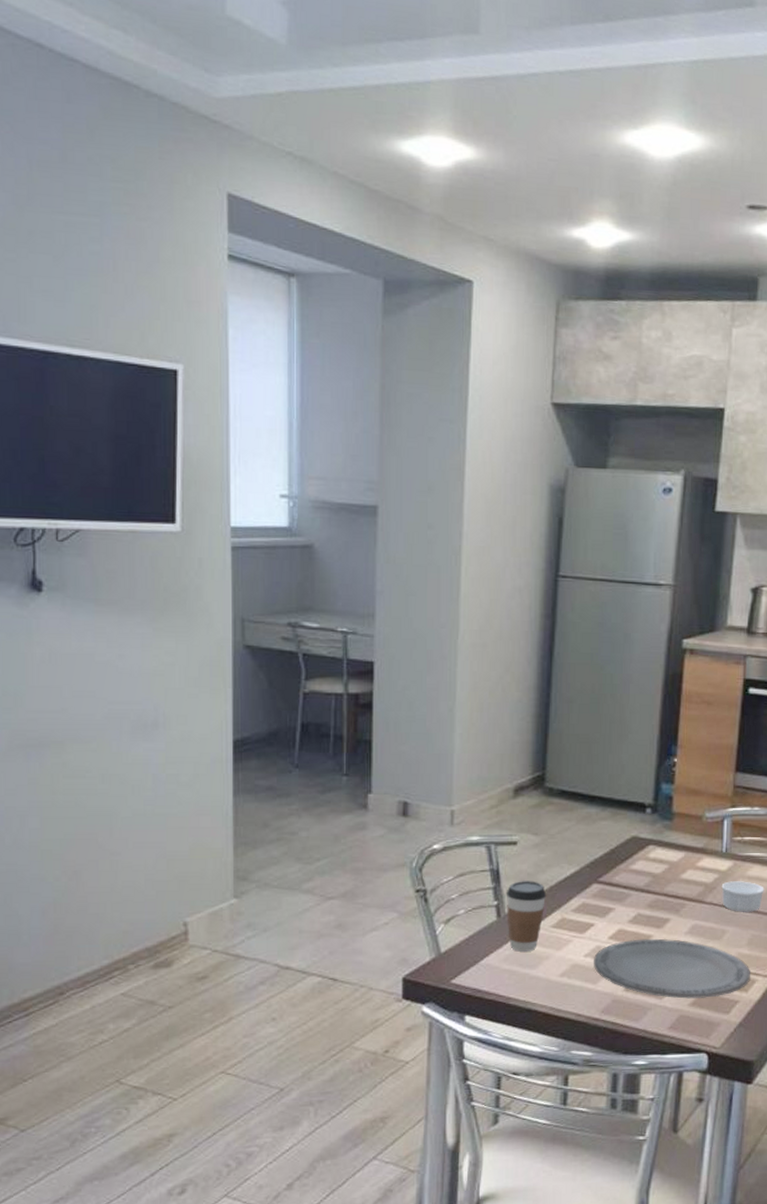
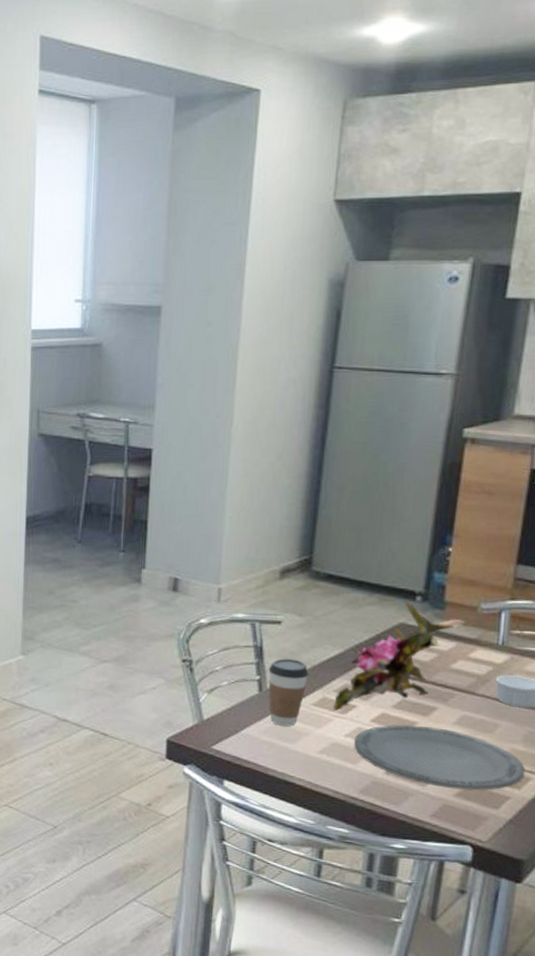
flower: none [571,814,695,931] -> present [332,601,469,711]

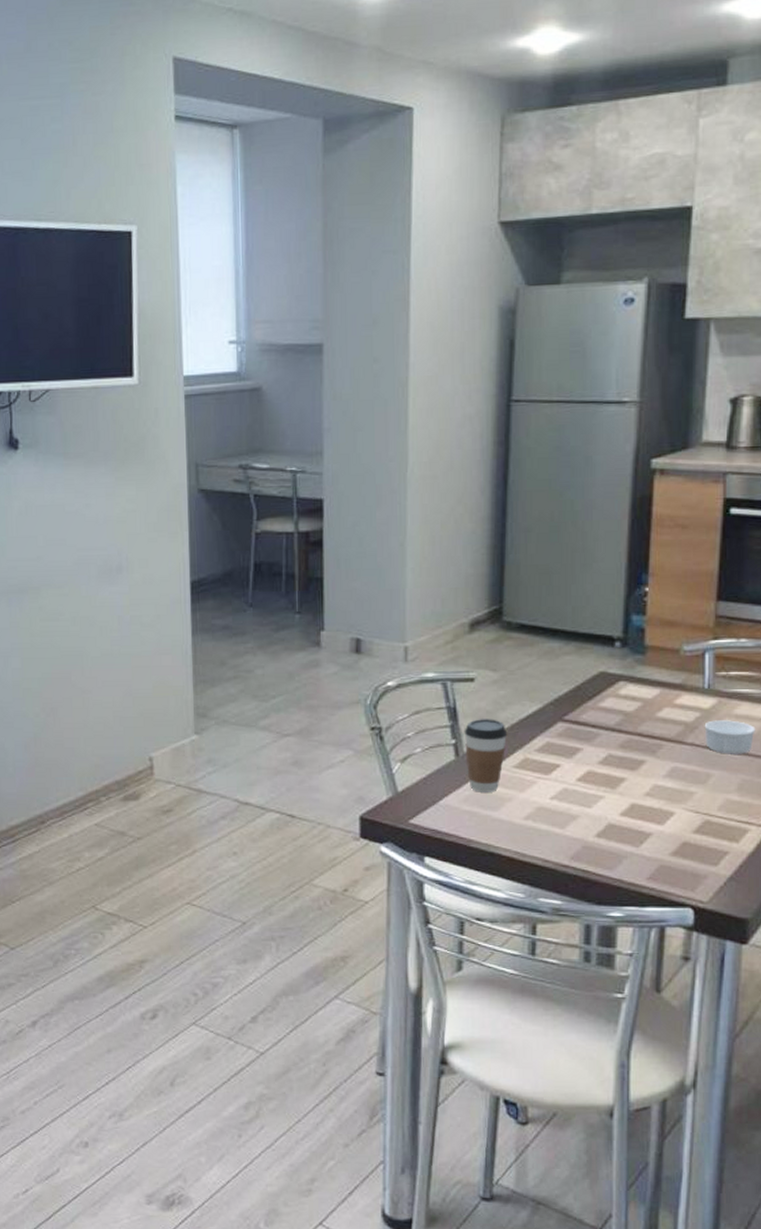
flower: present [332,601,469,711] -> none [535,648,672,771]
plate: present [354,724,525,791] -> none [561,781,741,847]

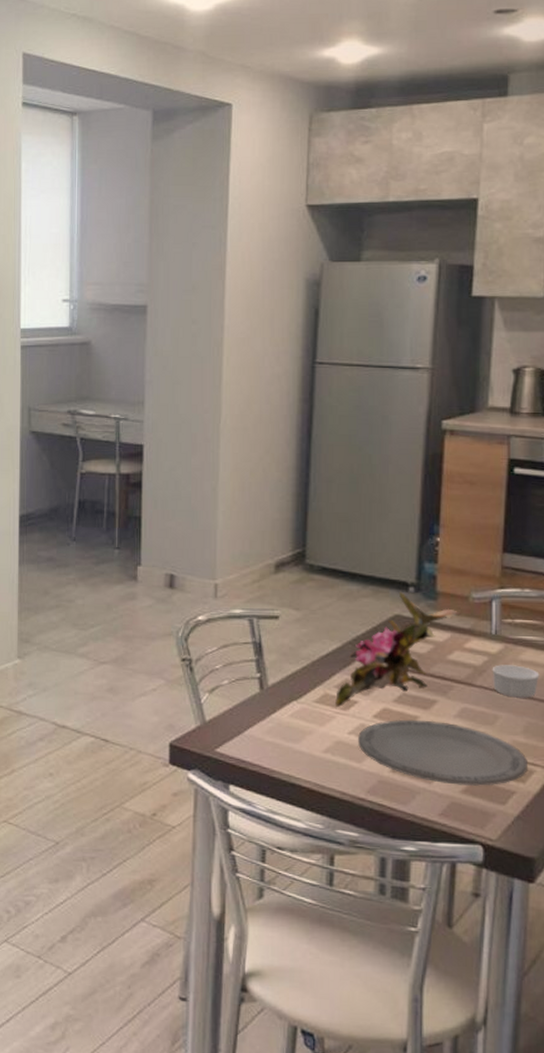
coffee cup: present [464,719,508,792] -> none [268,654,309,725]
flower: none [535,648,672,771] -> present [334,592,462,707]
plate: none [561,781,741,847] -> present [358,719,527,786]

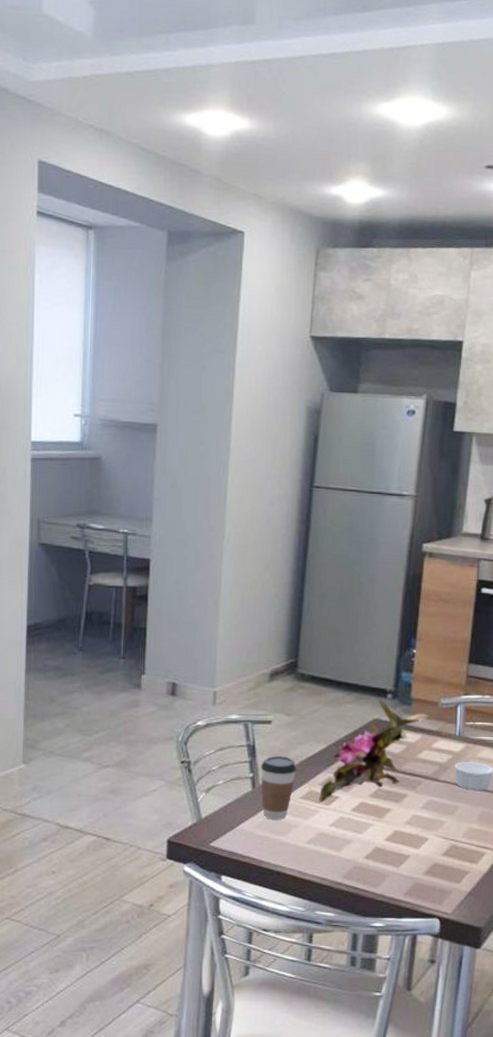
coffee cup: none [268,654,309,725] -> present [260,756,297,820]
plate: present [358,719,527,786] -> none [338,811,480,868]

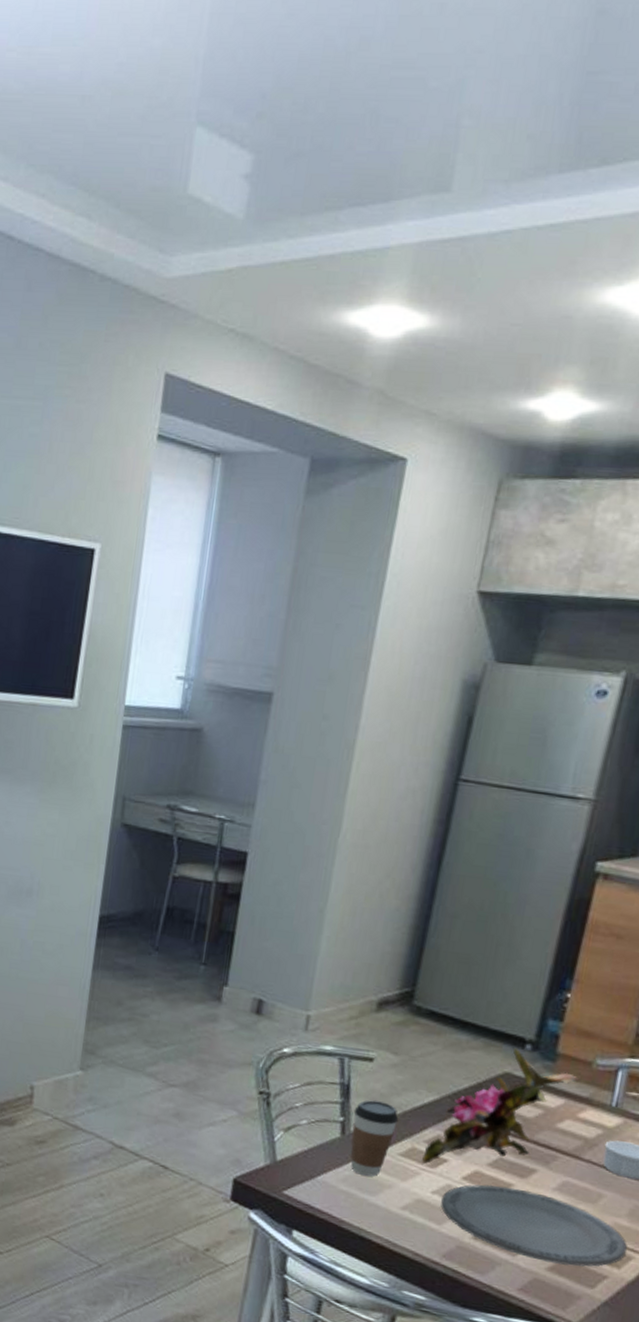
plate: none [338,811,480,868] -> present [441,1184,627,1267]

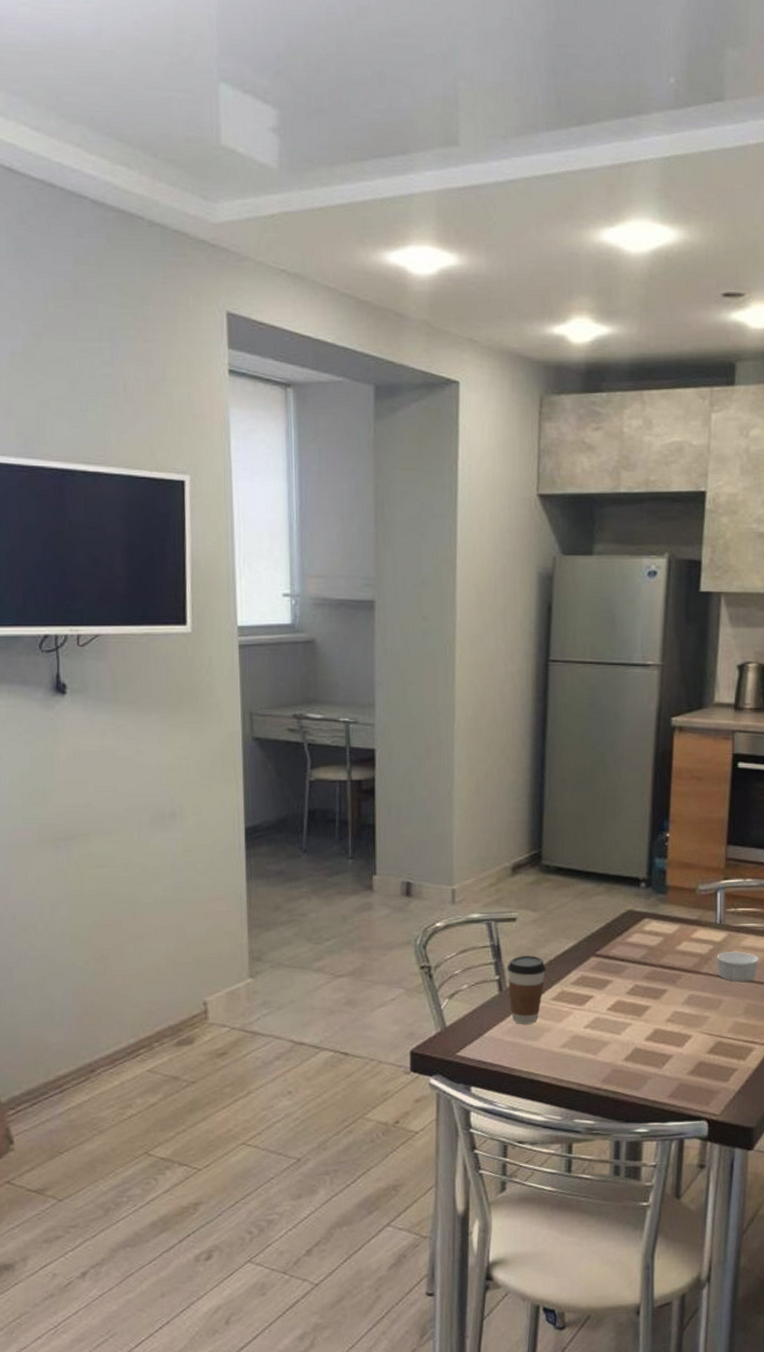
flower: present [421,1048,582,1164] -> none [571,888,689,1003]
plate: present [441,1184,627,1267] -> none [594,1009,748,1068]

